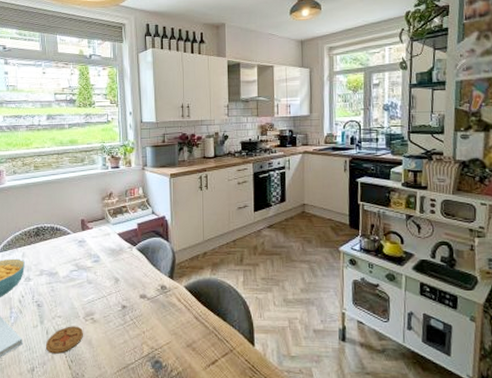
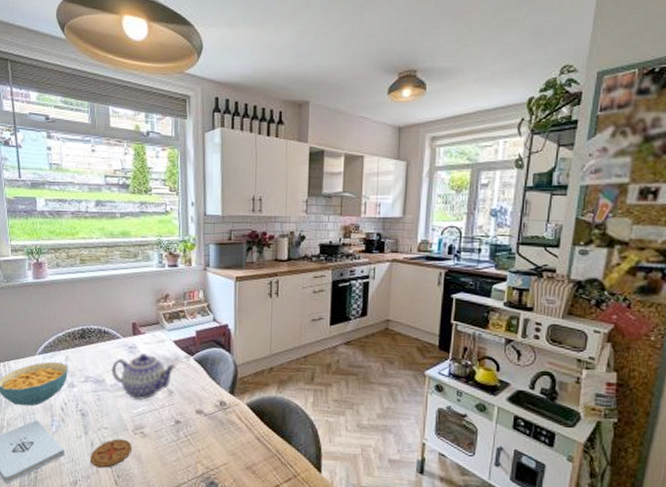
teapot: none [64,246,121,288] -> present [112,353,176,400]

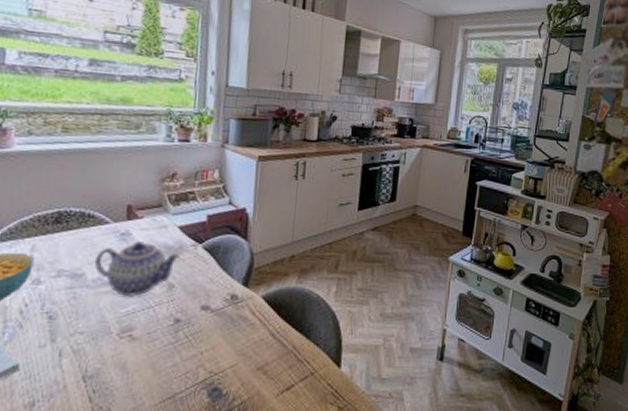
coaster: present [89,438,131,468] -> none [55,345,115,382]

